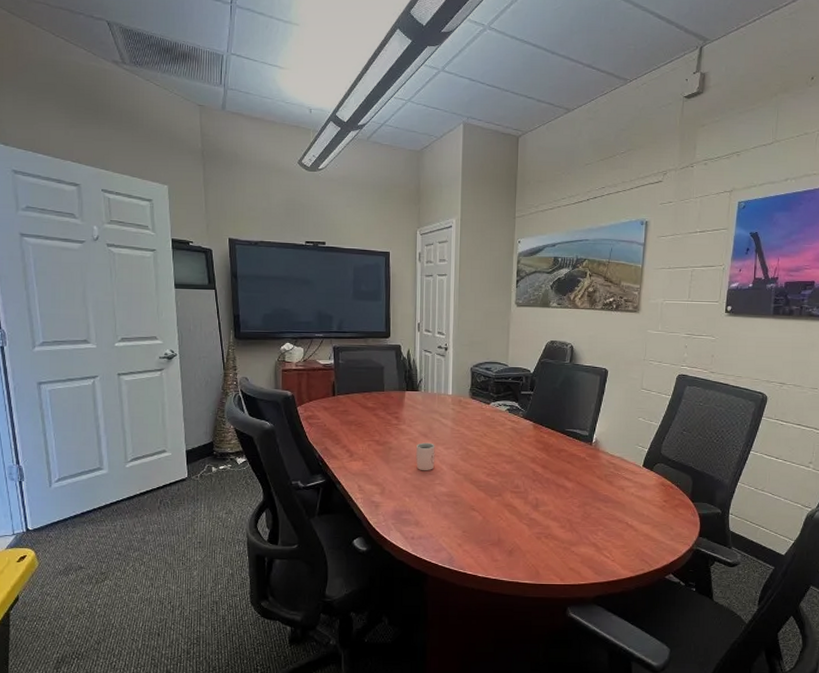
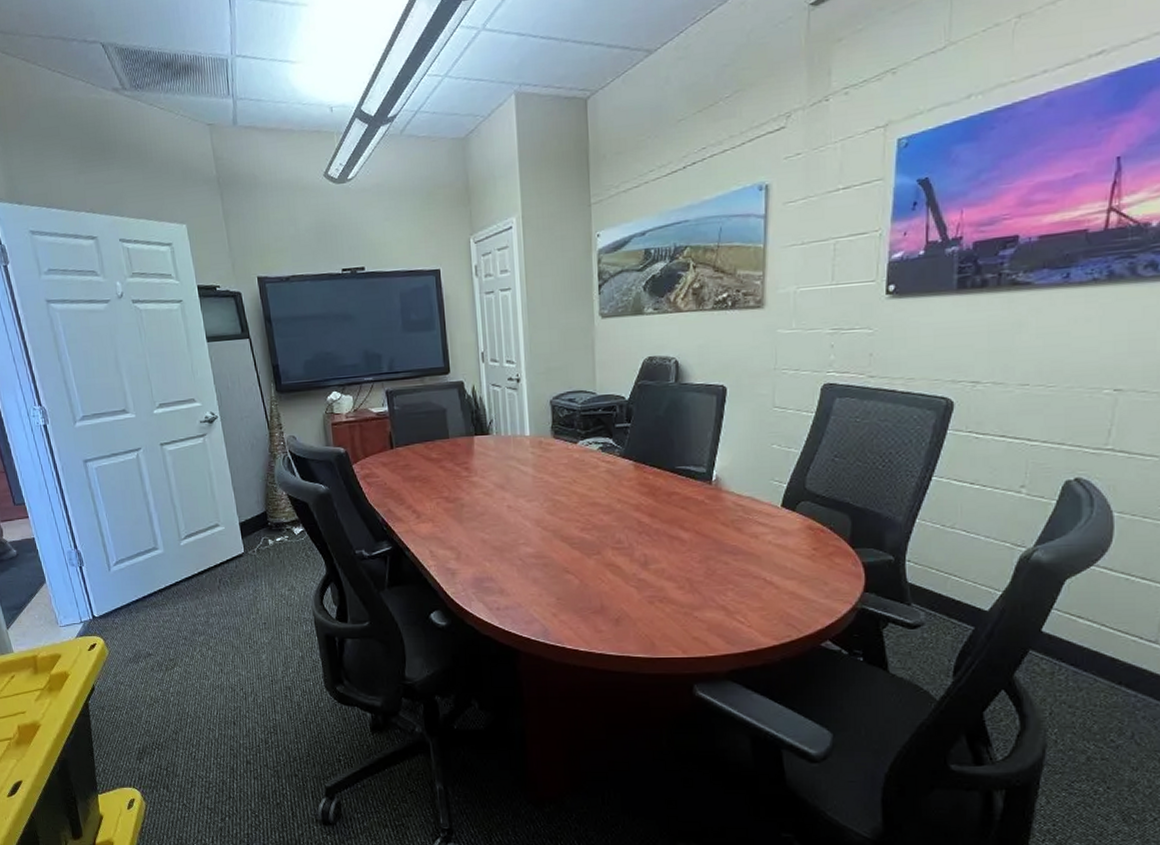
mug: present [415,442,435,471] -> none [492,495,517,530]

